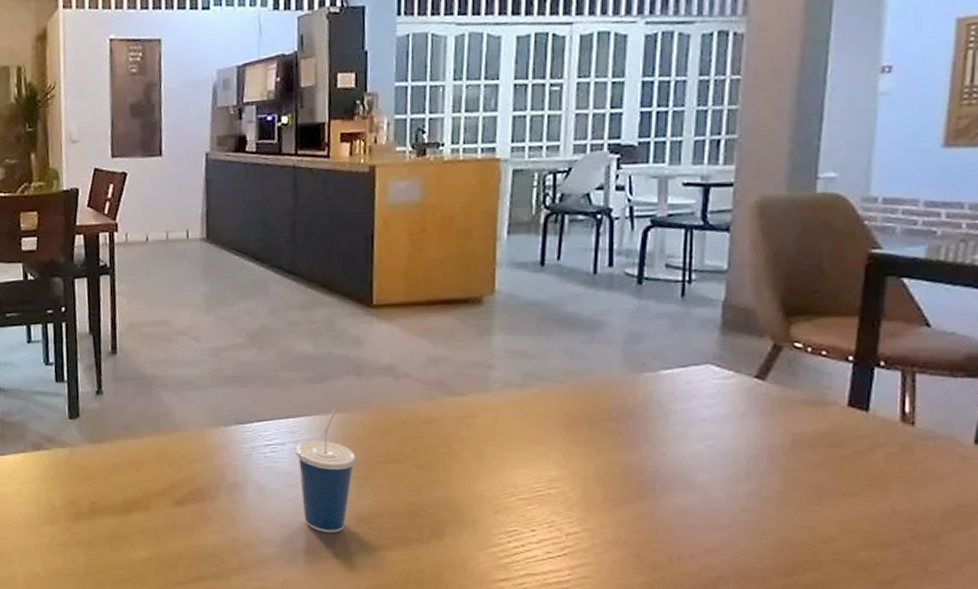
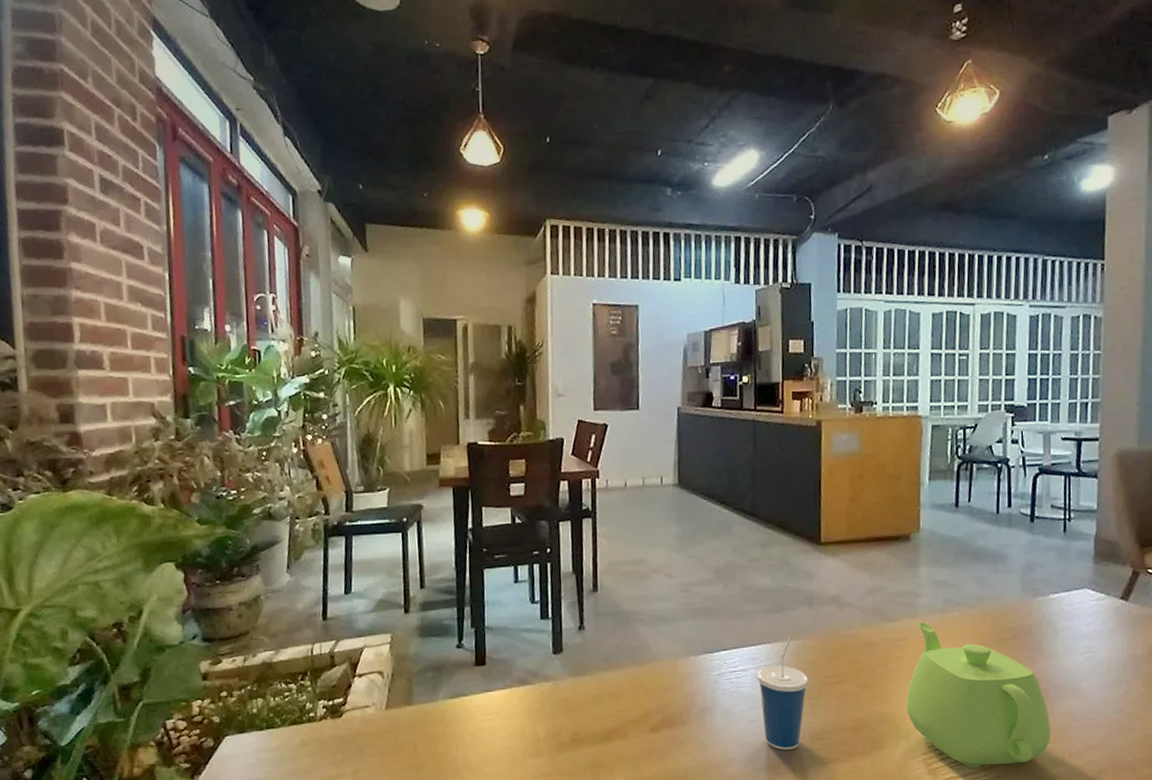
teapot: none [473,396,655,566] -> present [906,621,1051,769]

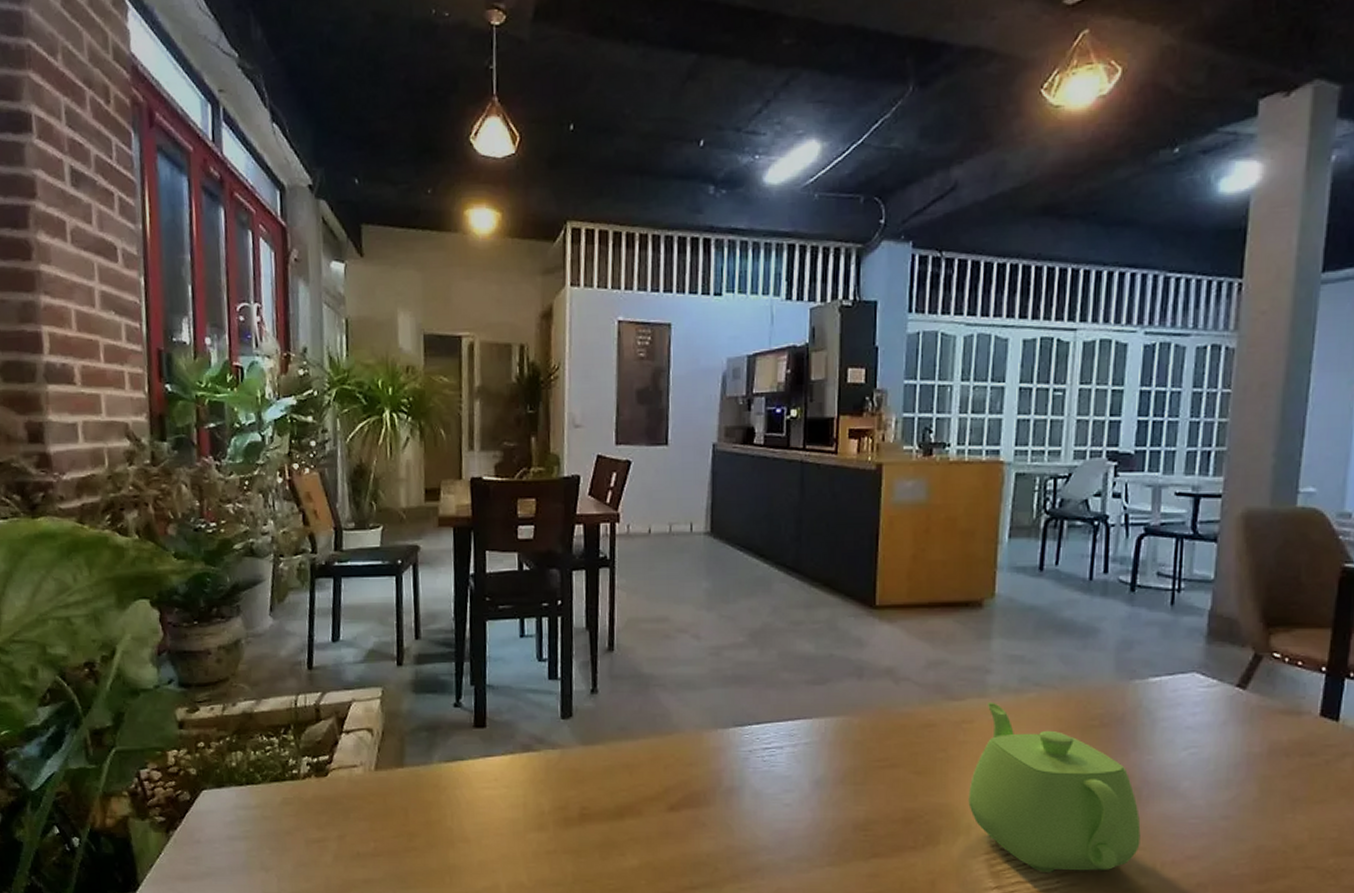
cup: present [757,636,809,750] -> none [793,711,855,840]

